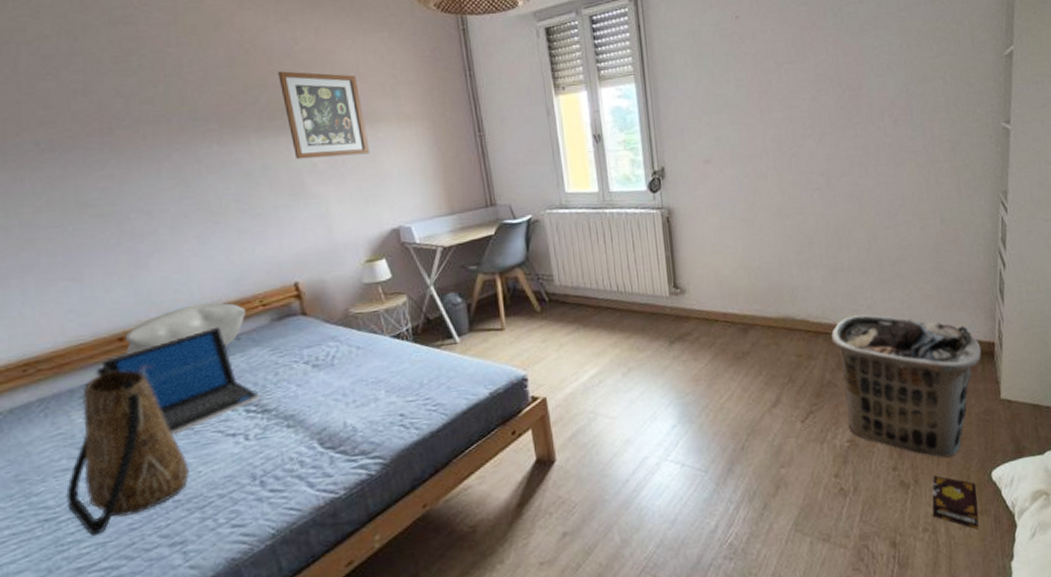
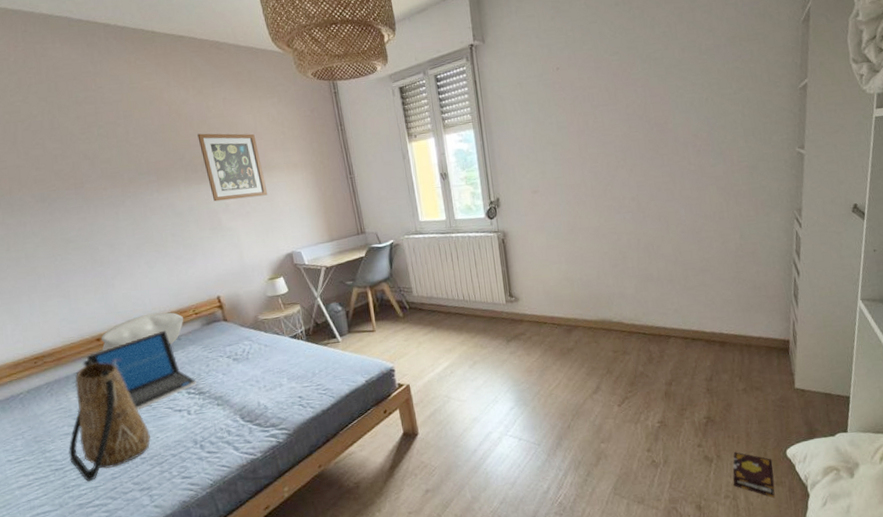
clothes hamper: present [831,314,982,458] -> none [643,317,778,437]

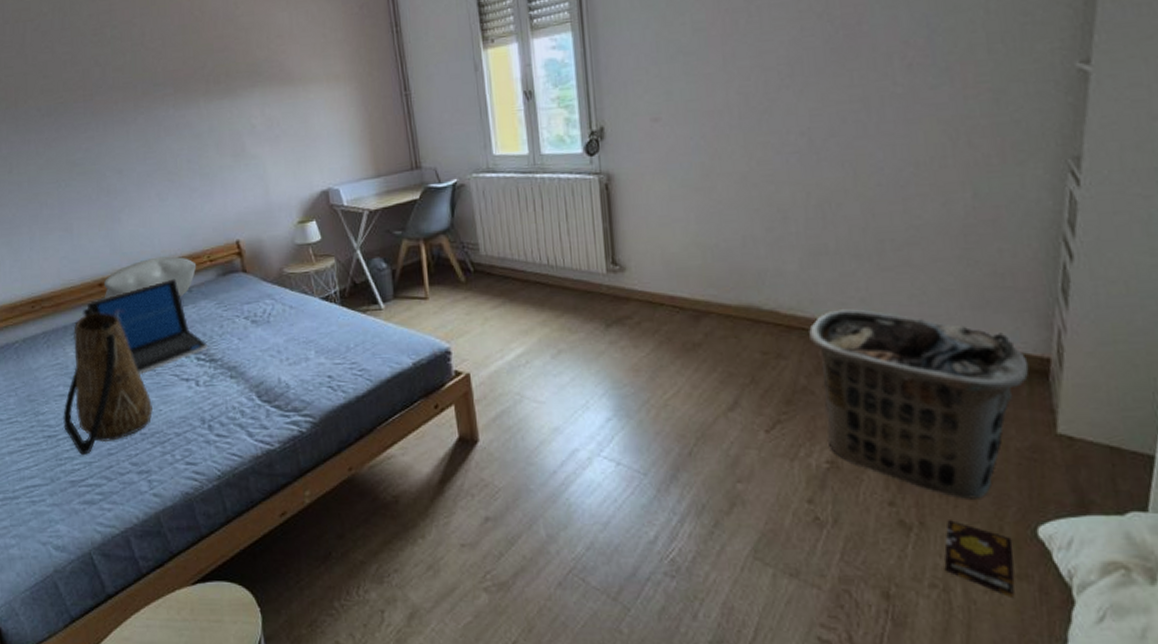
wall art: present [197,133,268,202] -> none [222,35,302,122]
clothes hamper: none [643,317,778,437] -> present [808,309,1029,499]

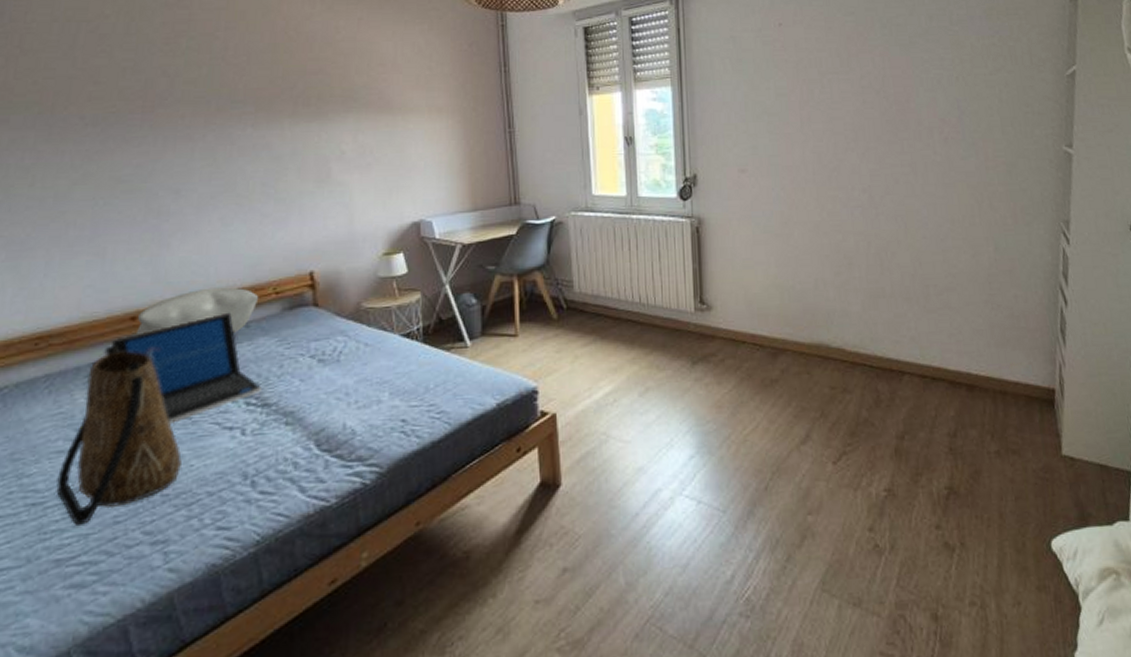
clothes hamper: present [808,309,1029,499] -> none [869,346,1040,519]
book: present [944,520,1015,597] -> none [981,539,1036,609]

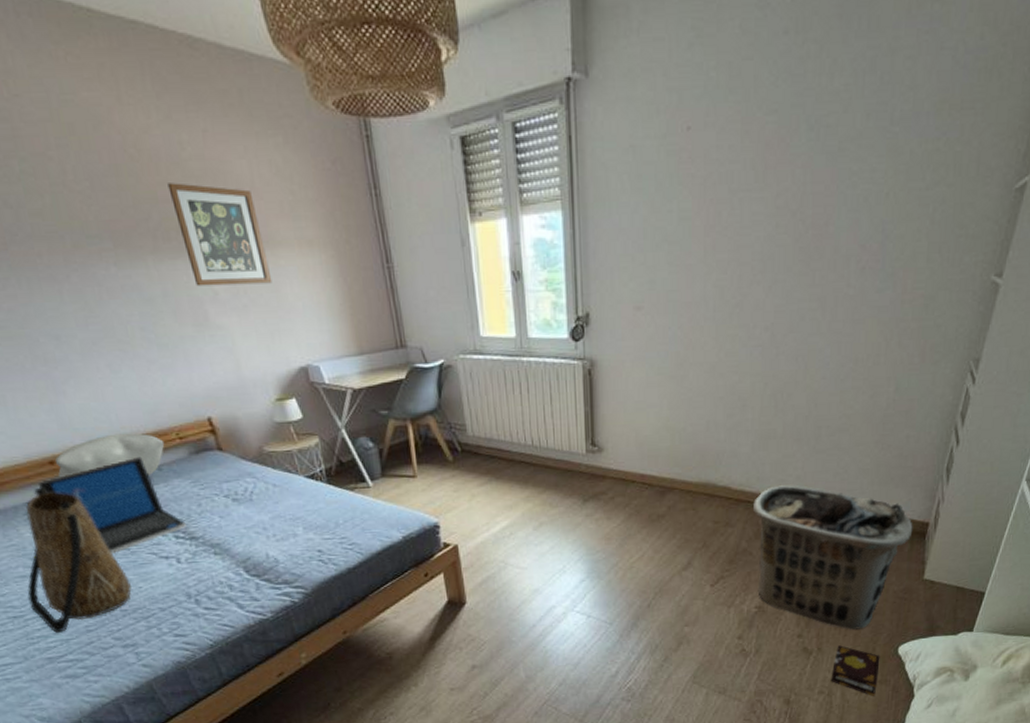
wall art: none [317,59,399,146] -> present [167,183,273,287]
clothes hamper: none [869,346,1040,519] -> present [752,485,913,630]
book: none [981,539,1036,609] -> present [831,645,880,696]

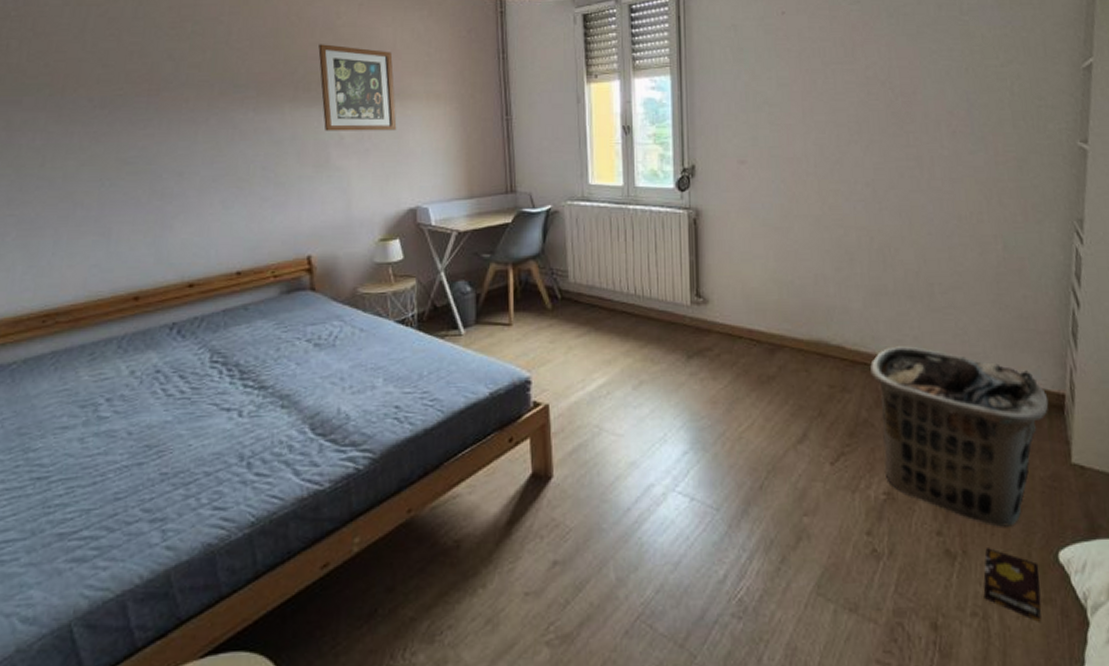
tote bag: present [25,487,132,633] -> none [60,324,181,500]
laptop: present [37,456,186,554] -> none [114,294,259,403]
pillow: present [55,433,165,478] -> none [138,269,258,316]

